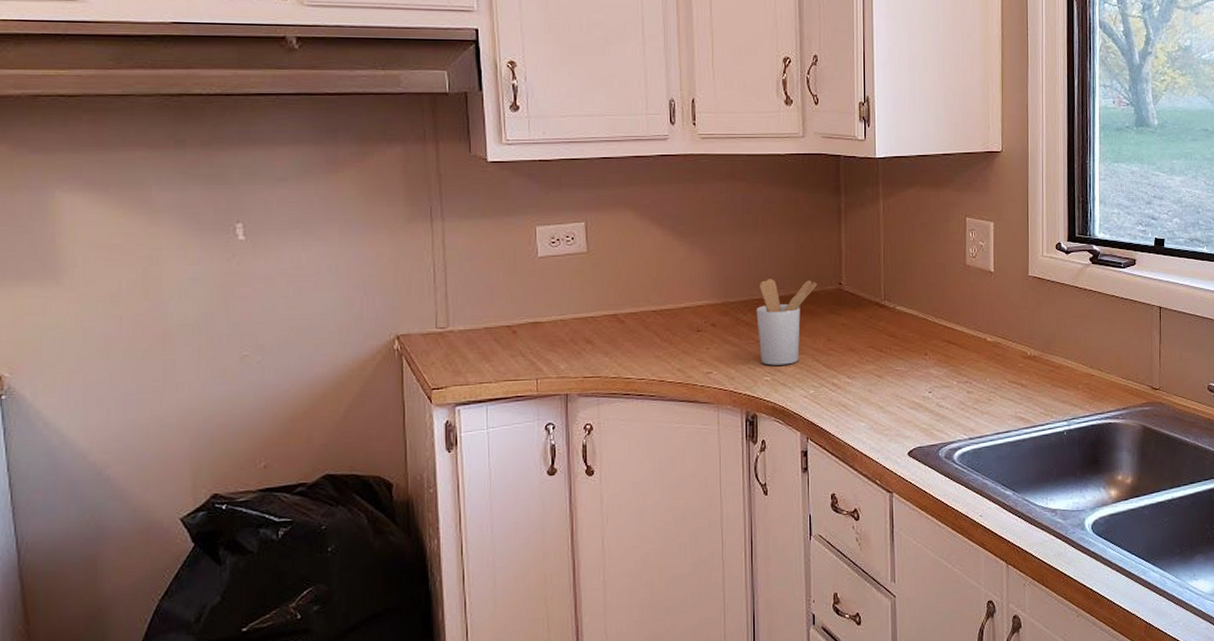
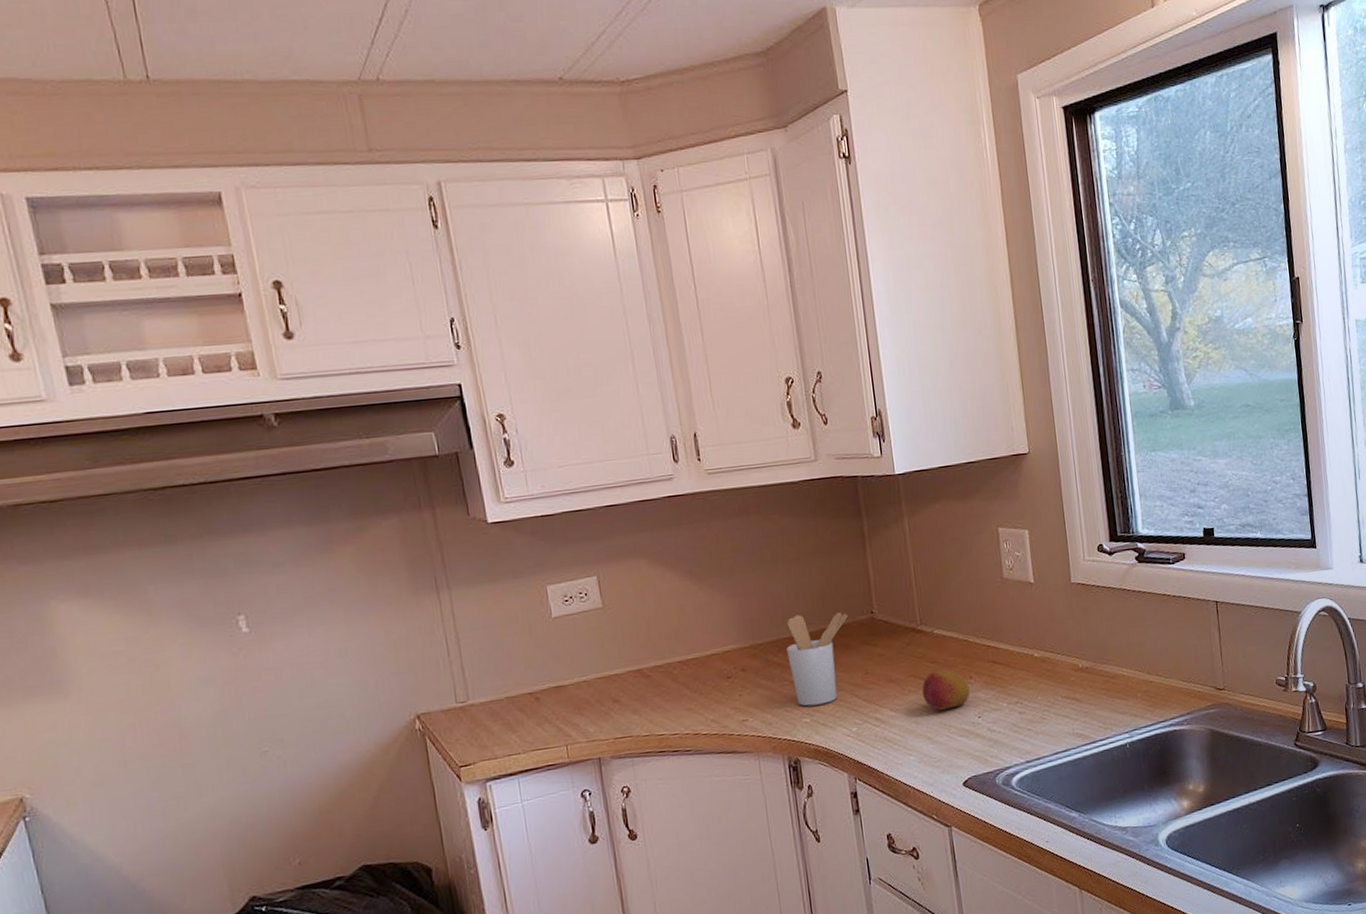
fruit: none [879,344,924,382] -> present [922,669,970,711]

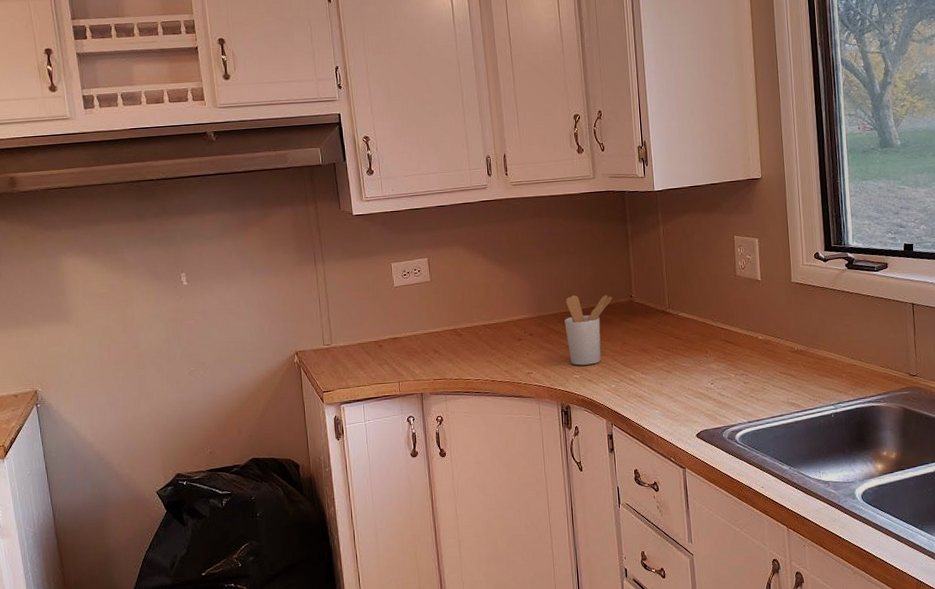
fruit: present [922,669,970,711] -> none [667,344,705,376]

